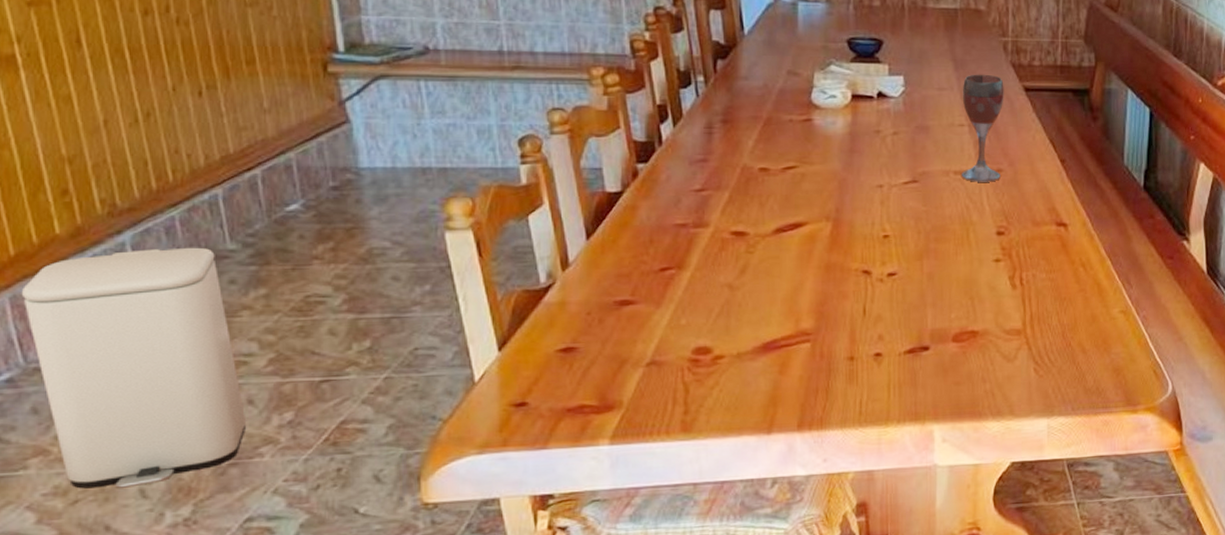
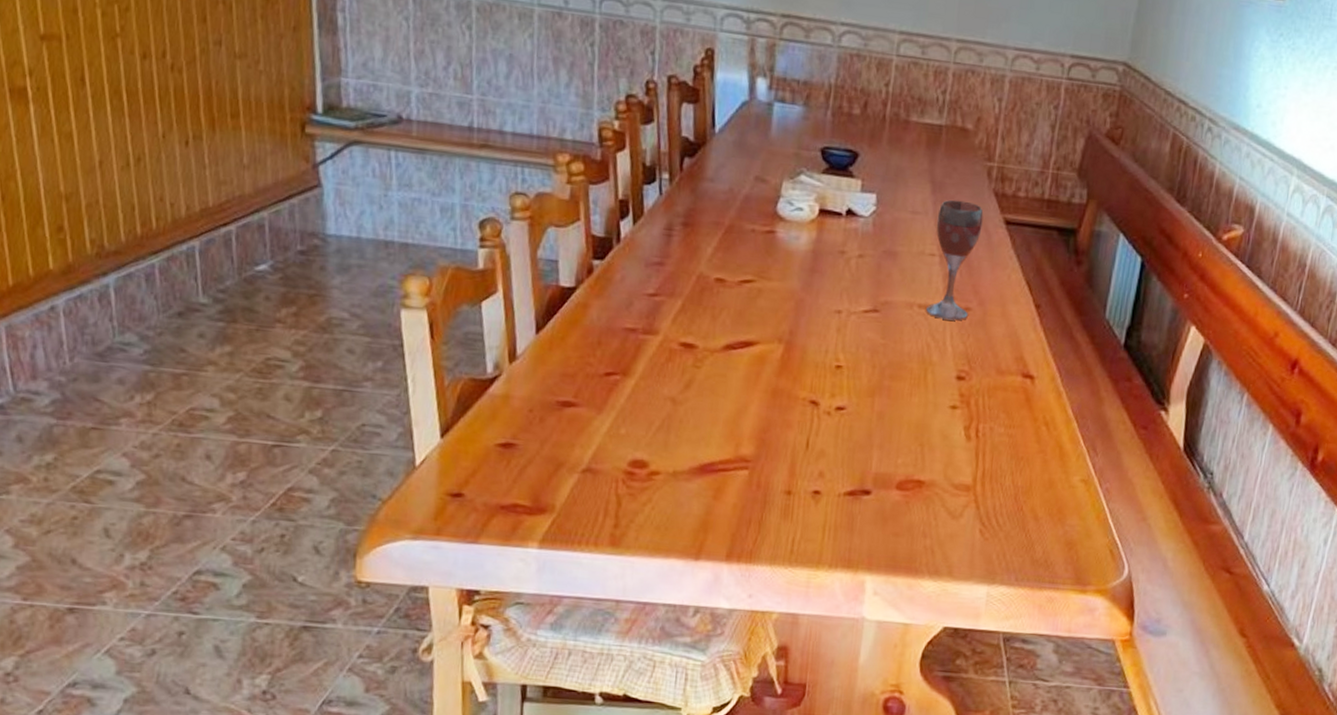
pedal bin: present [21,247,247,489] -> none [15,293,204,526]

